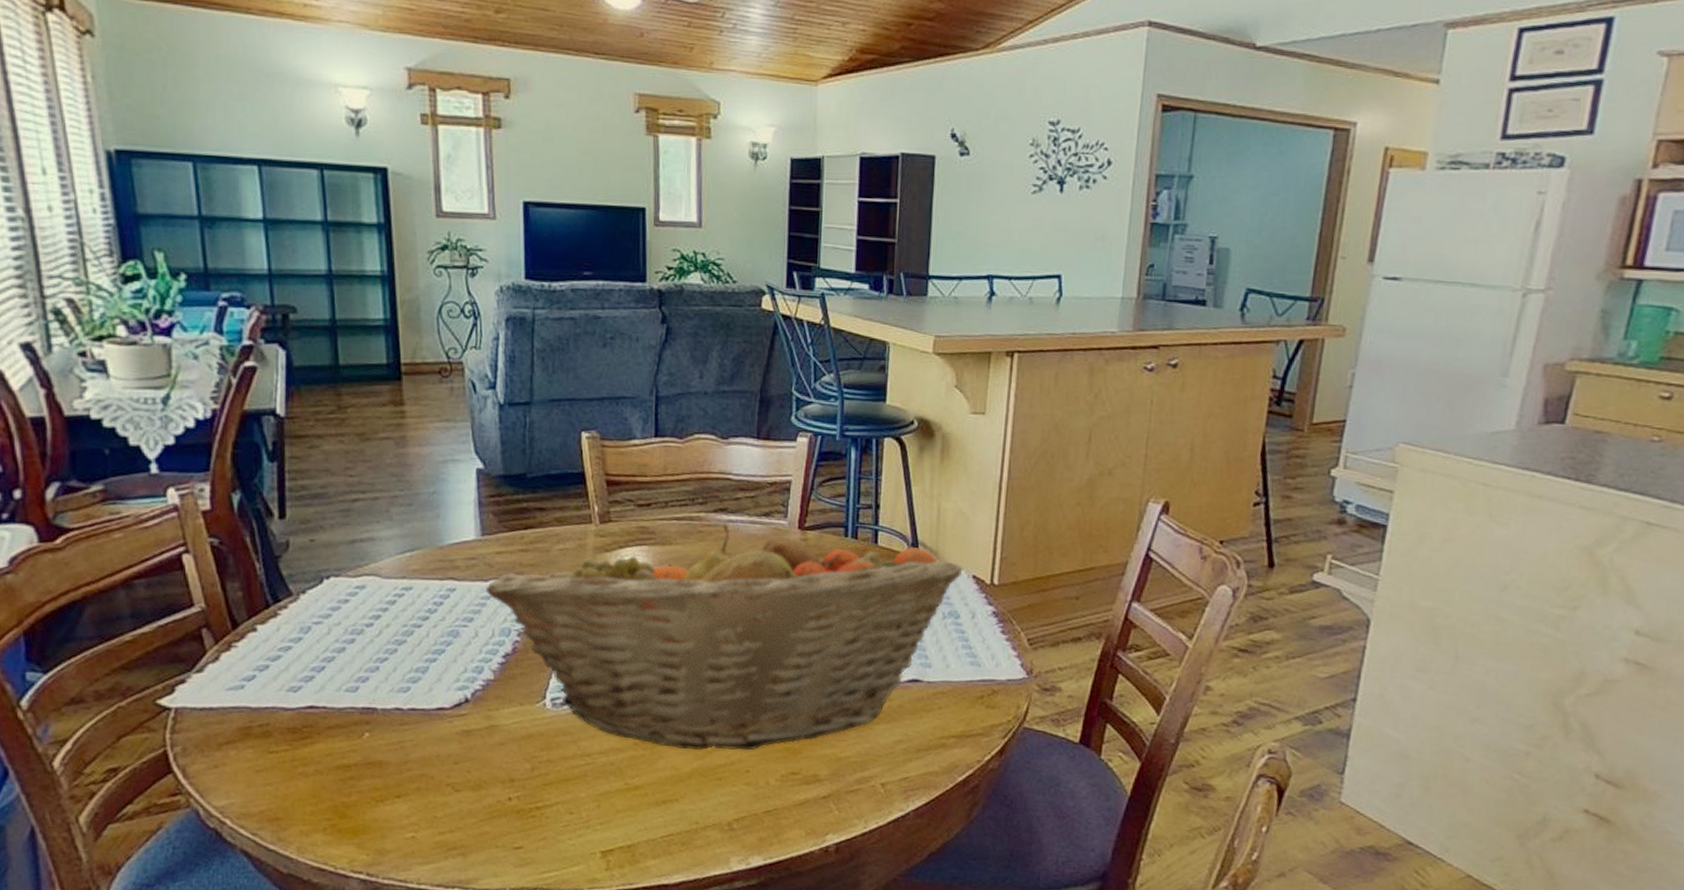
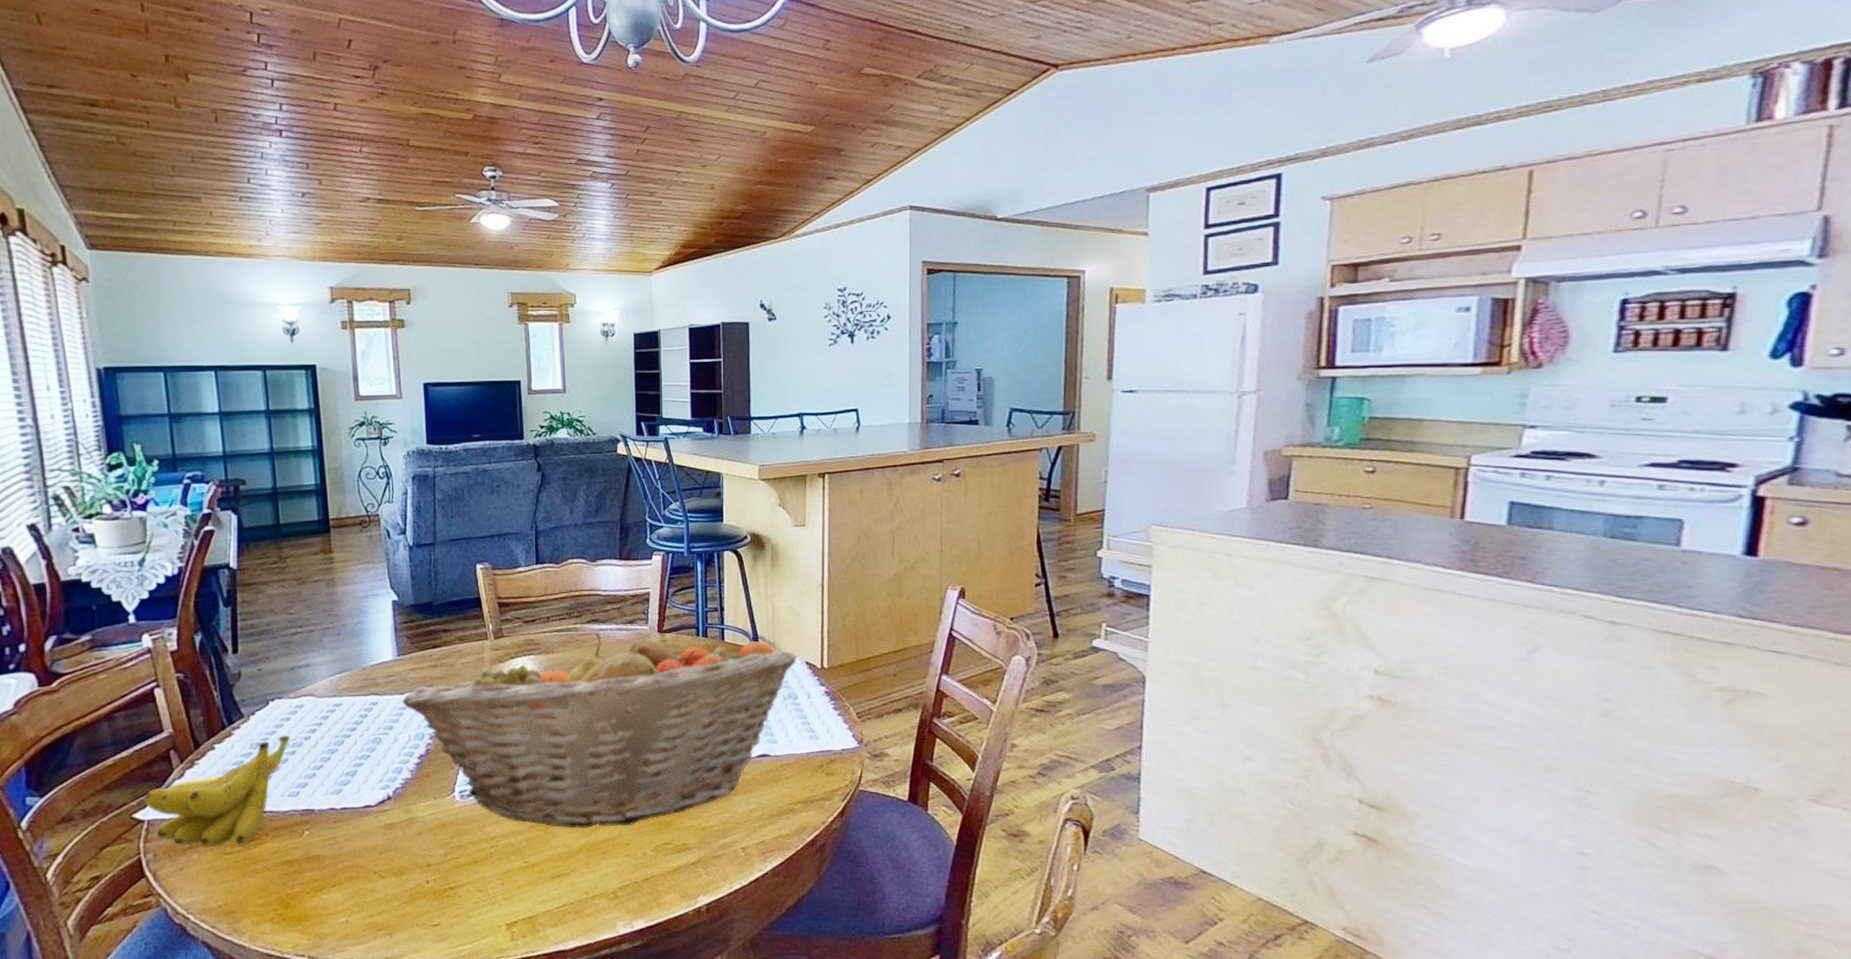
banana: none [170,619,350,745] -> present [144,734,291,849]

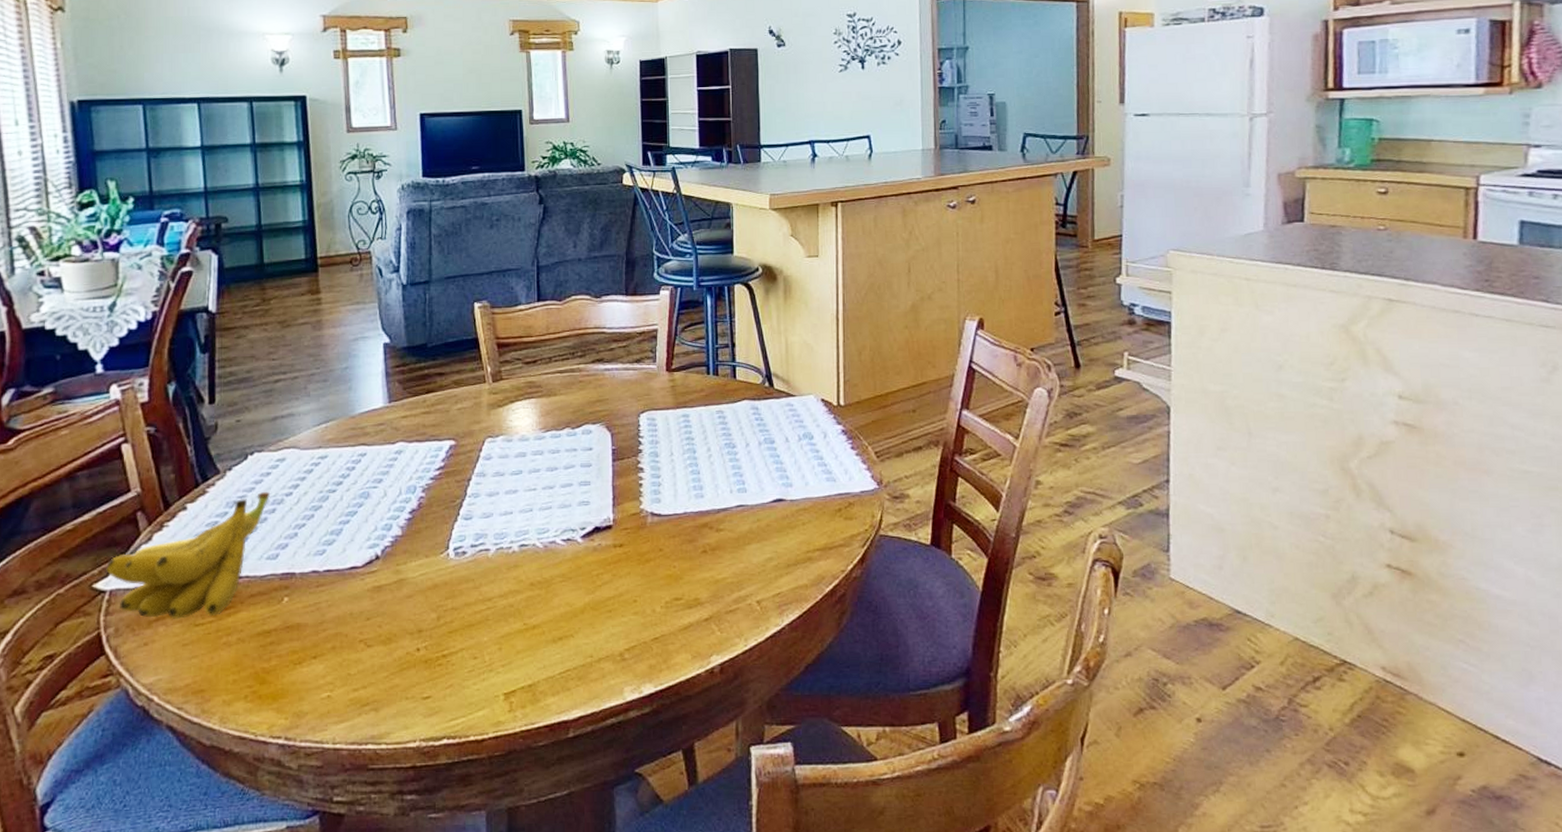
fruit basket: present [402,632,797,829] -> none [393,373,812,585]

